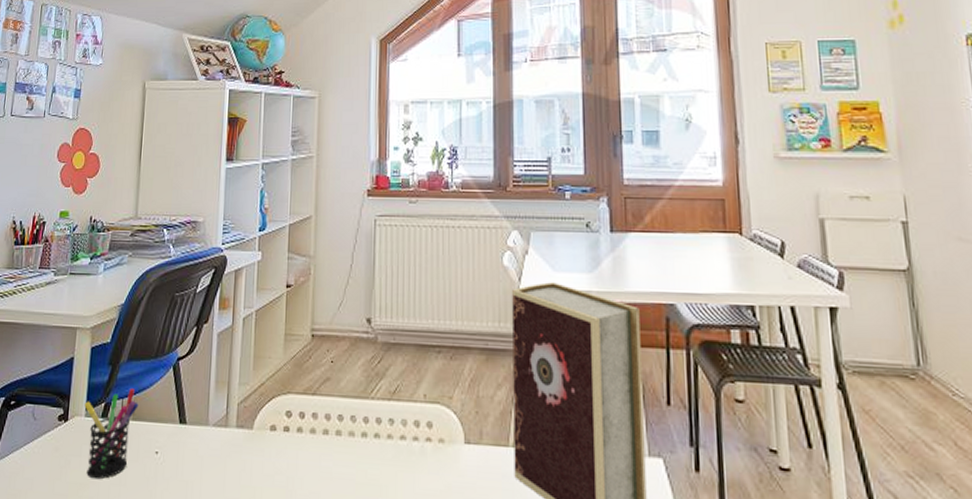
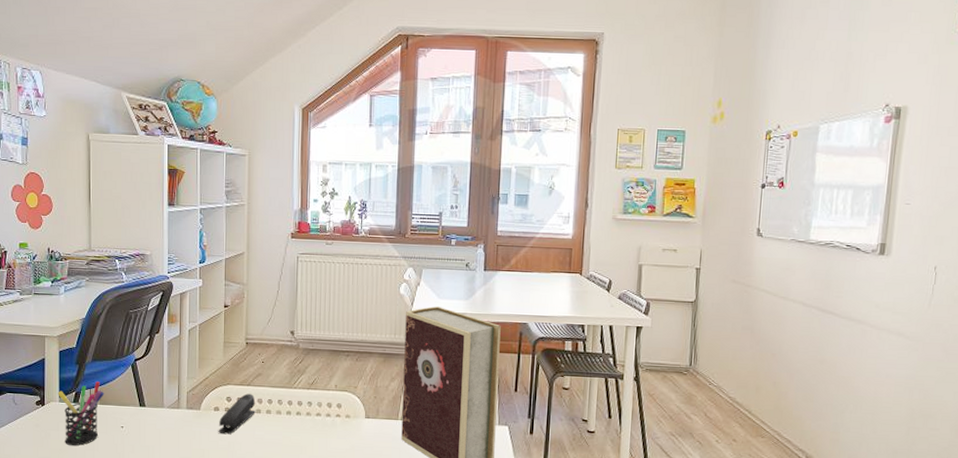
stapler: none [274,406,323,466] -> present [218,393,257,435]

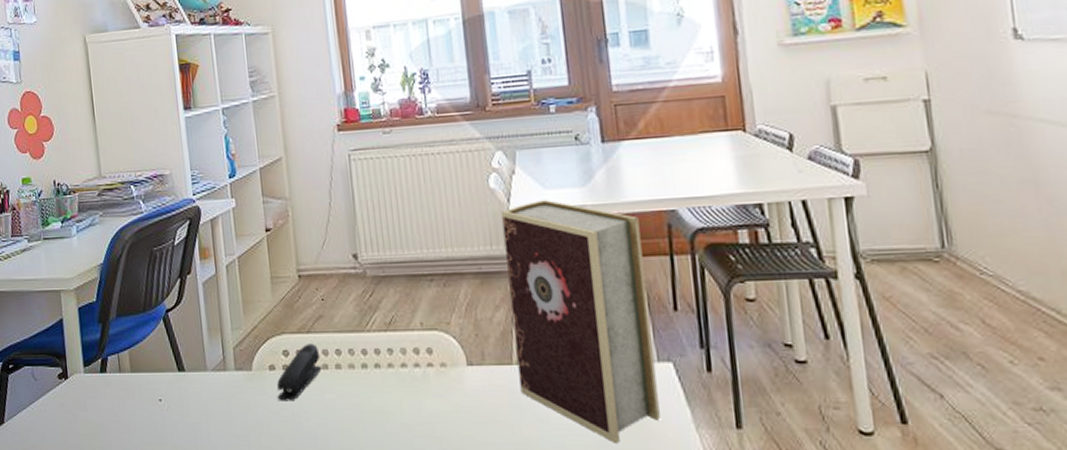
pen holder: present [58,382,104,446] -> none [81,343,135,429]

